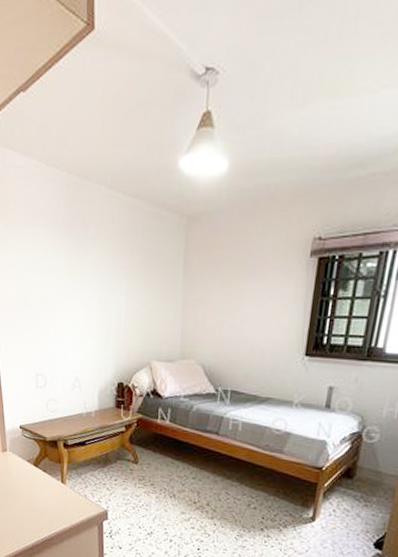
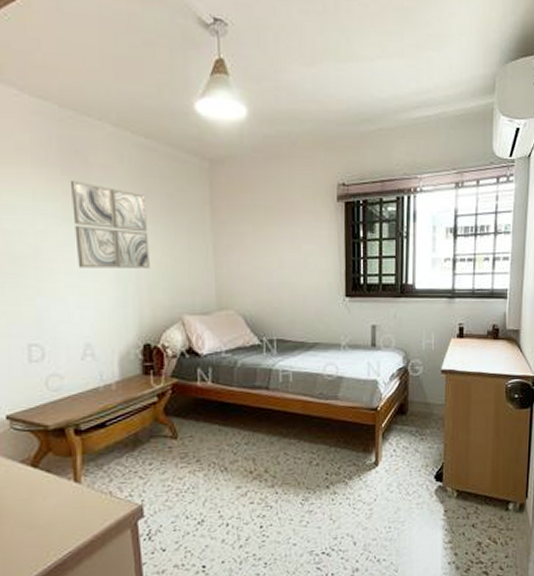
wall art: none [71,238,130,318] -> present [70,179,150,268]

